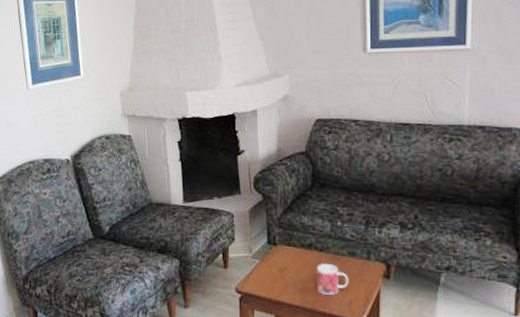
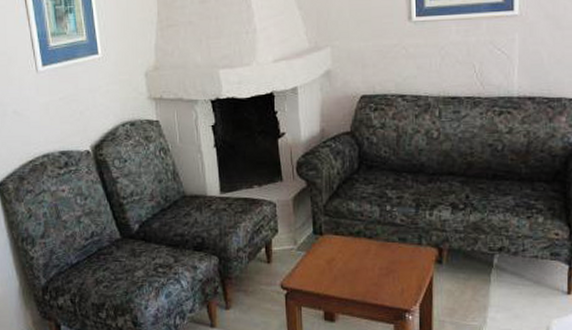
mug: present [316,264,349,295] -> none [366,252,400,285]

